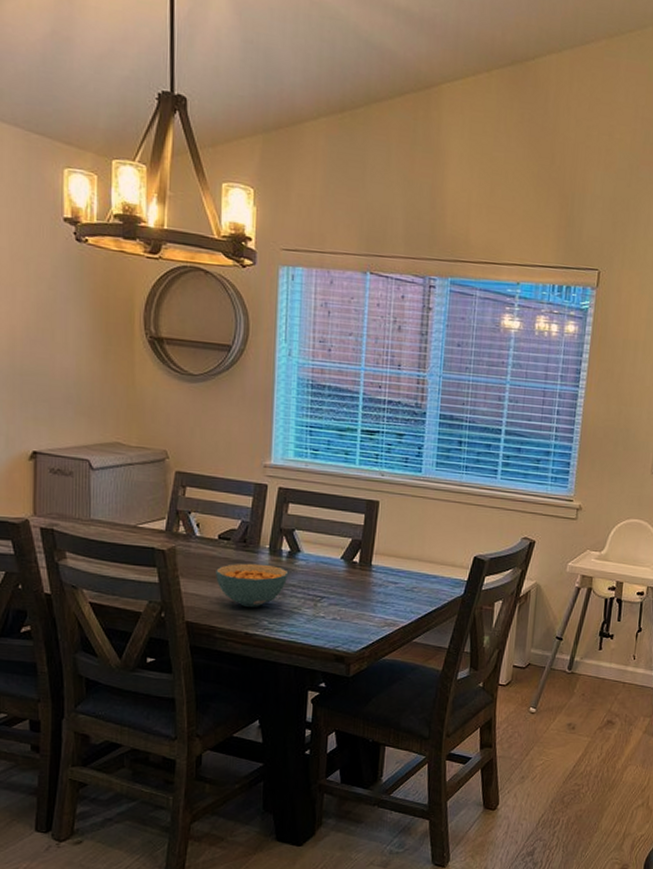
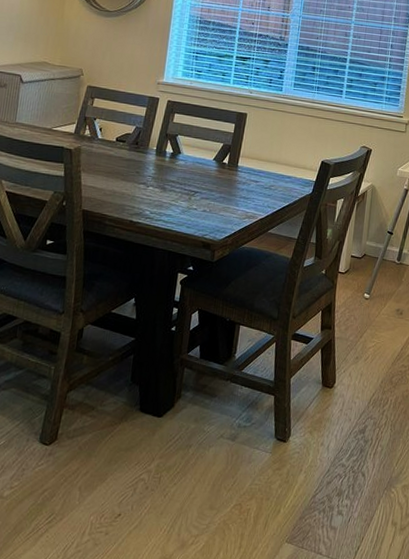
cereal bowl: present [216,563,289,607] -> none [110,162,170,199]

